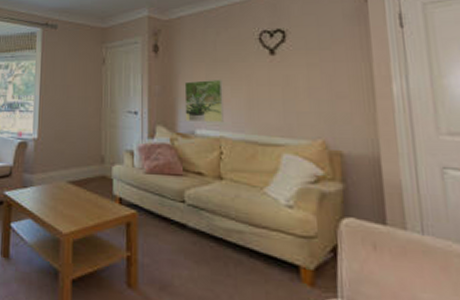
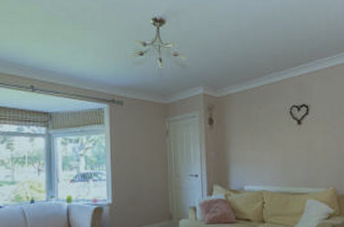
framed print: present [184,79,224,122] -> none [234,145,265,180]

